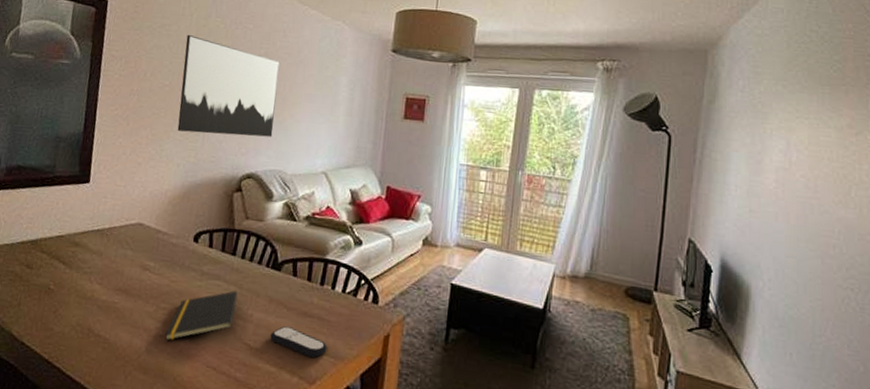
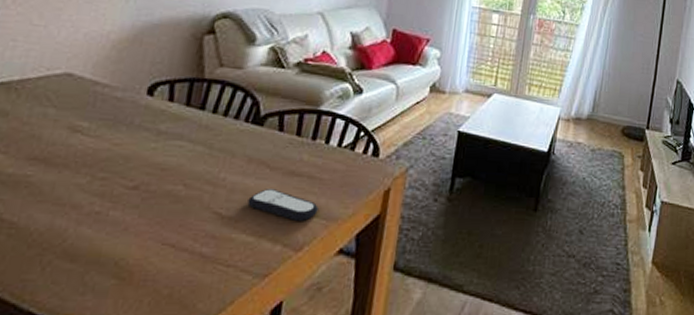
notepad: present [164,290,238,341] -> none [102,151,207,218]

